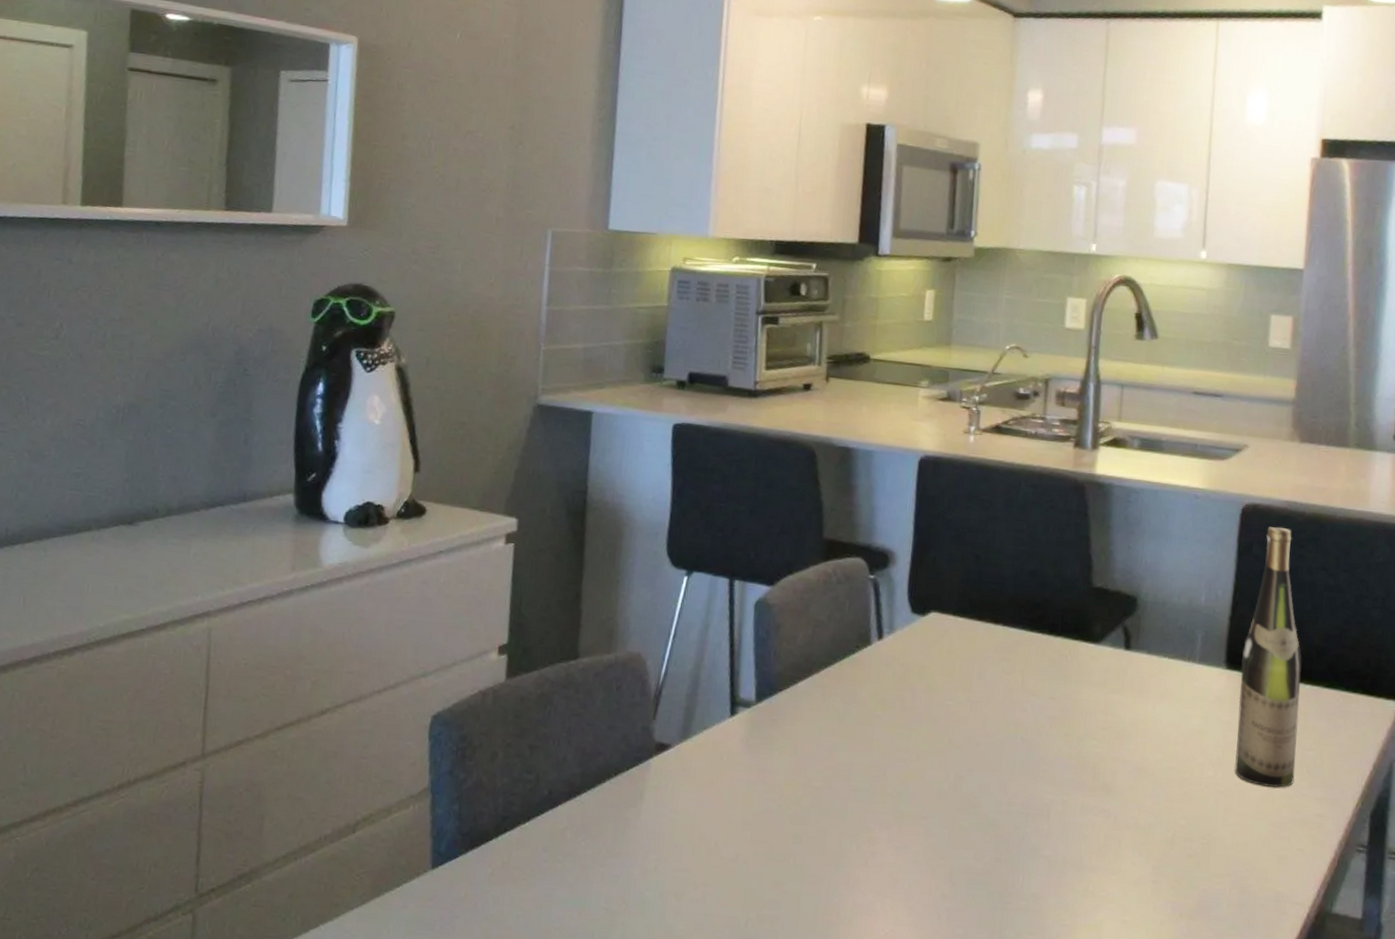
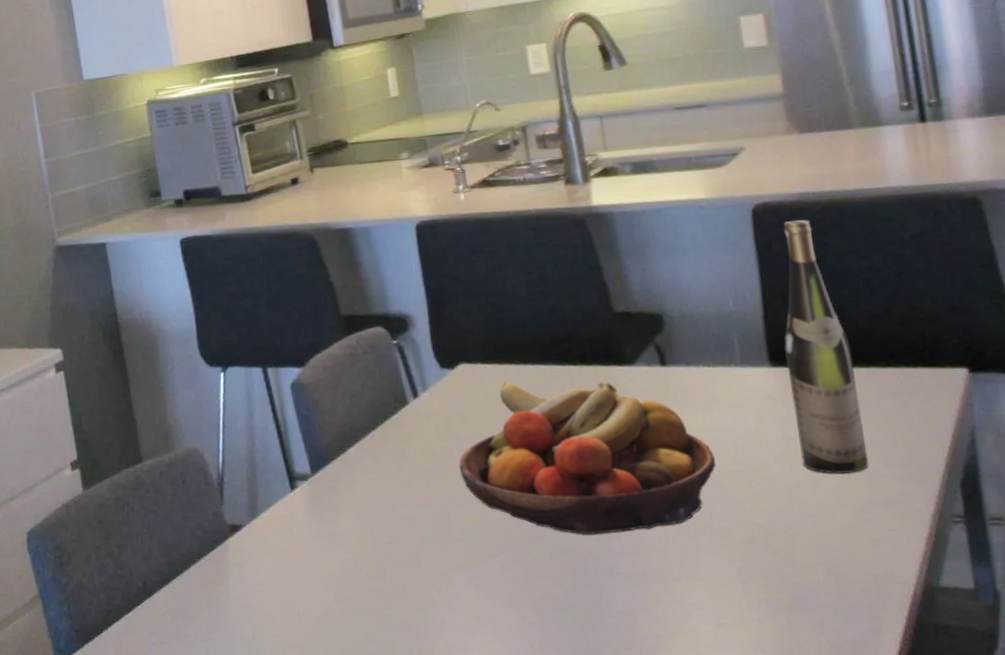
fruit bowl: none [907,639,1156,814] -> present [459,382,717,535]

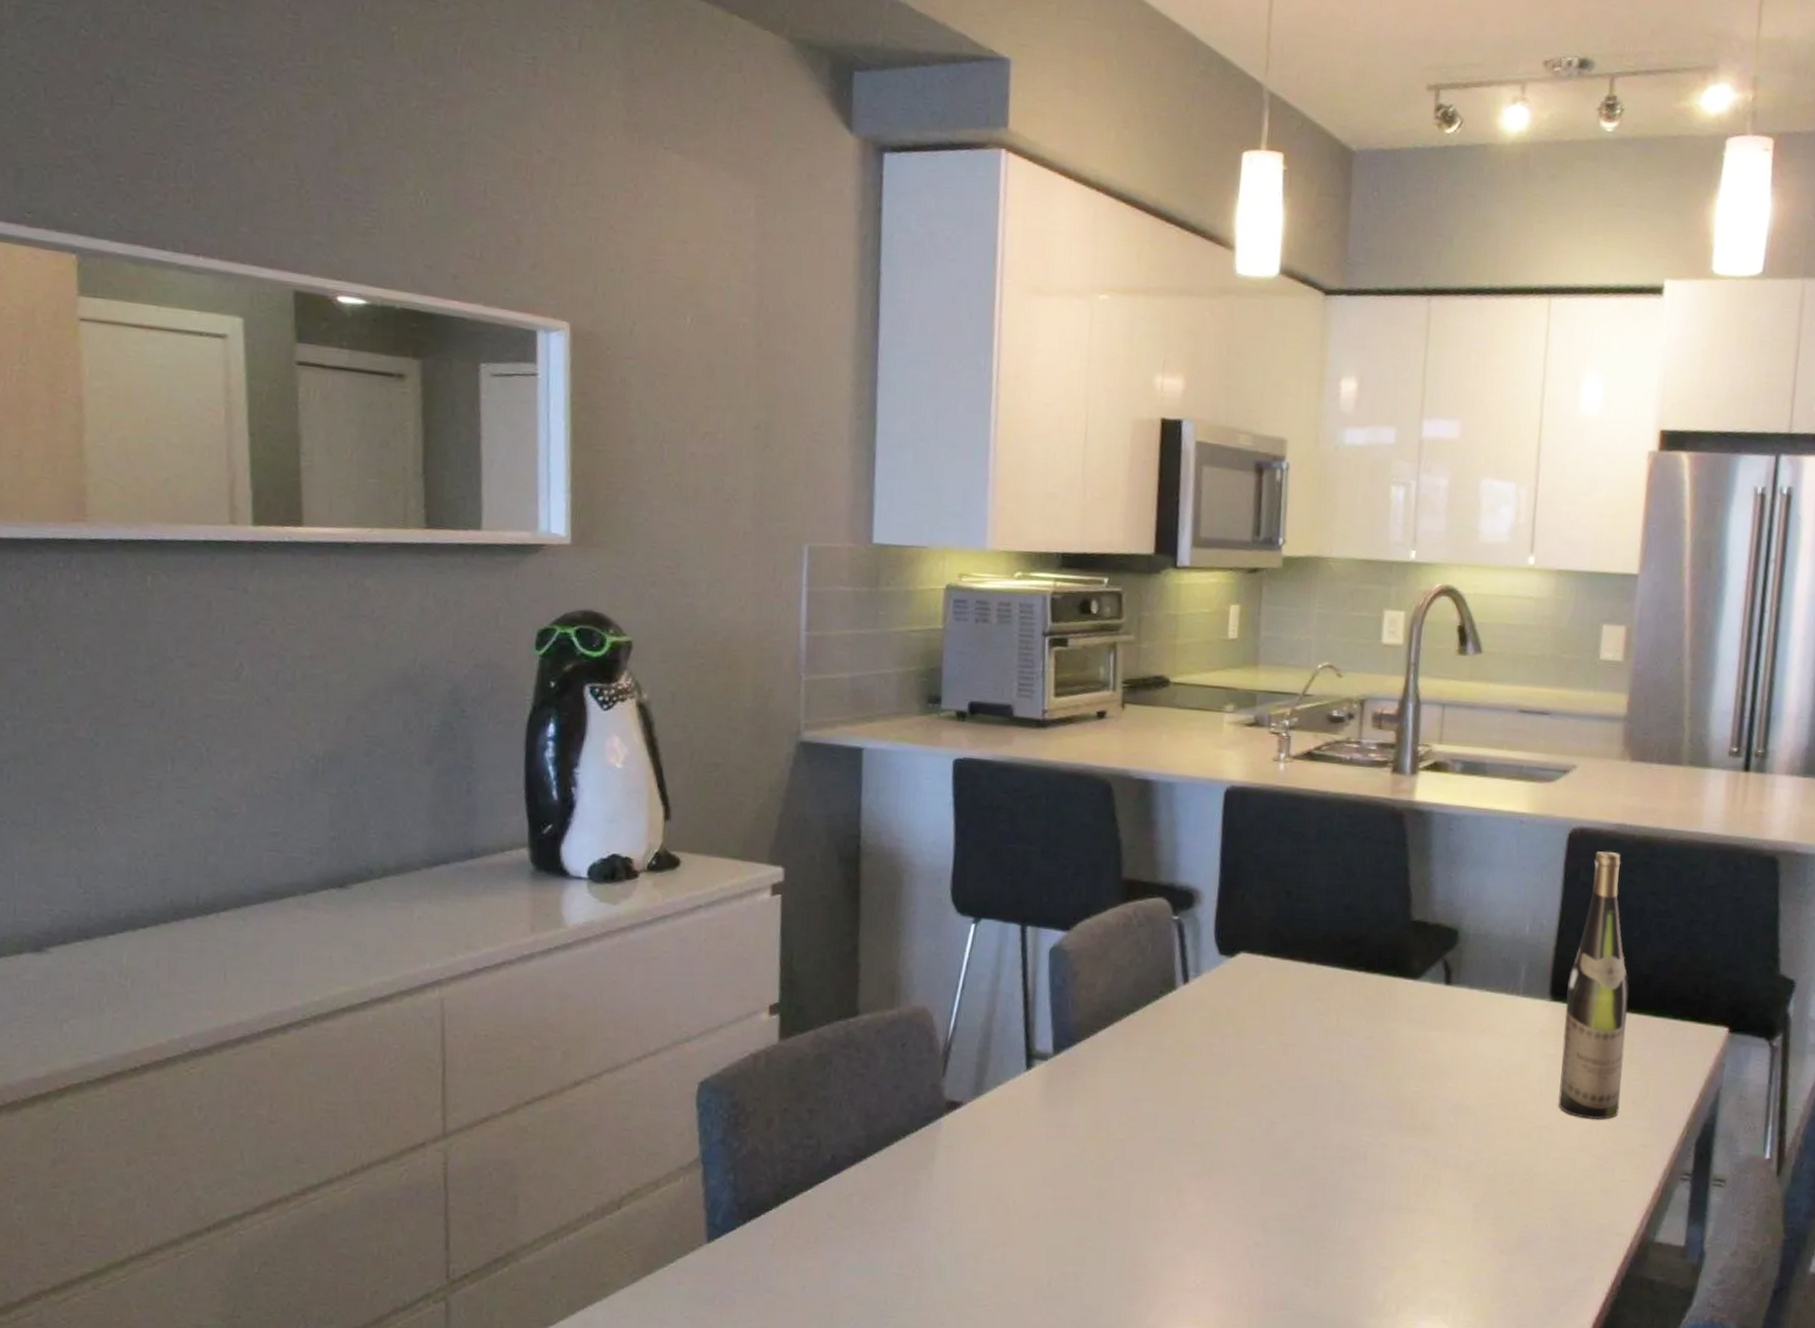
fruit bowl: present [459,382,717,535] -> none [1216,979,1477,1155]

